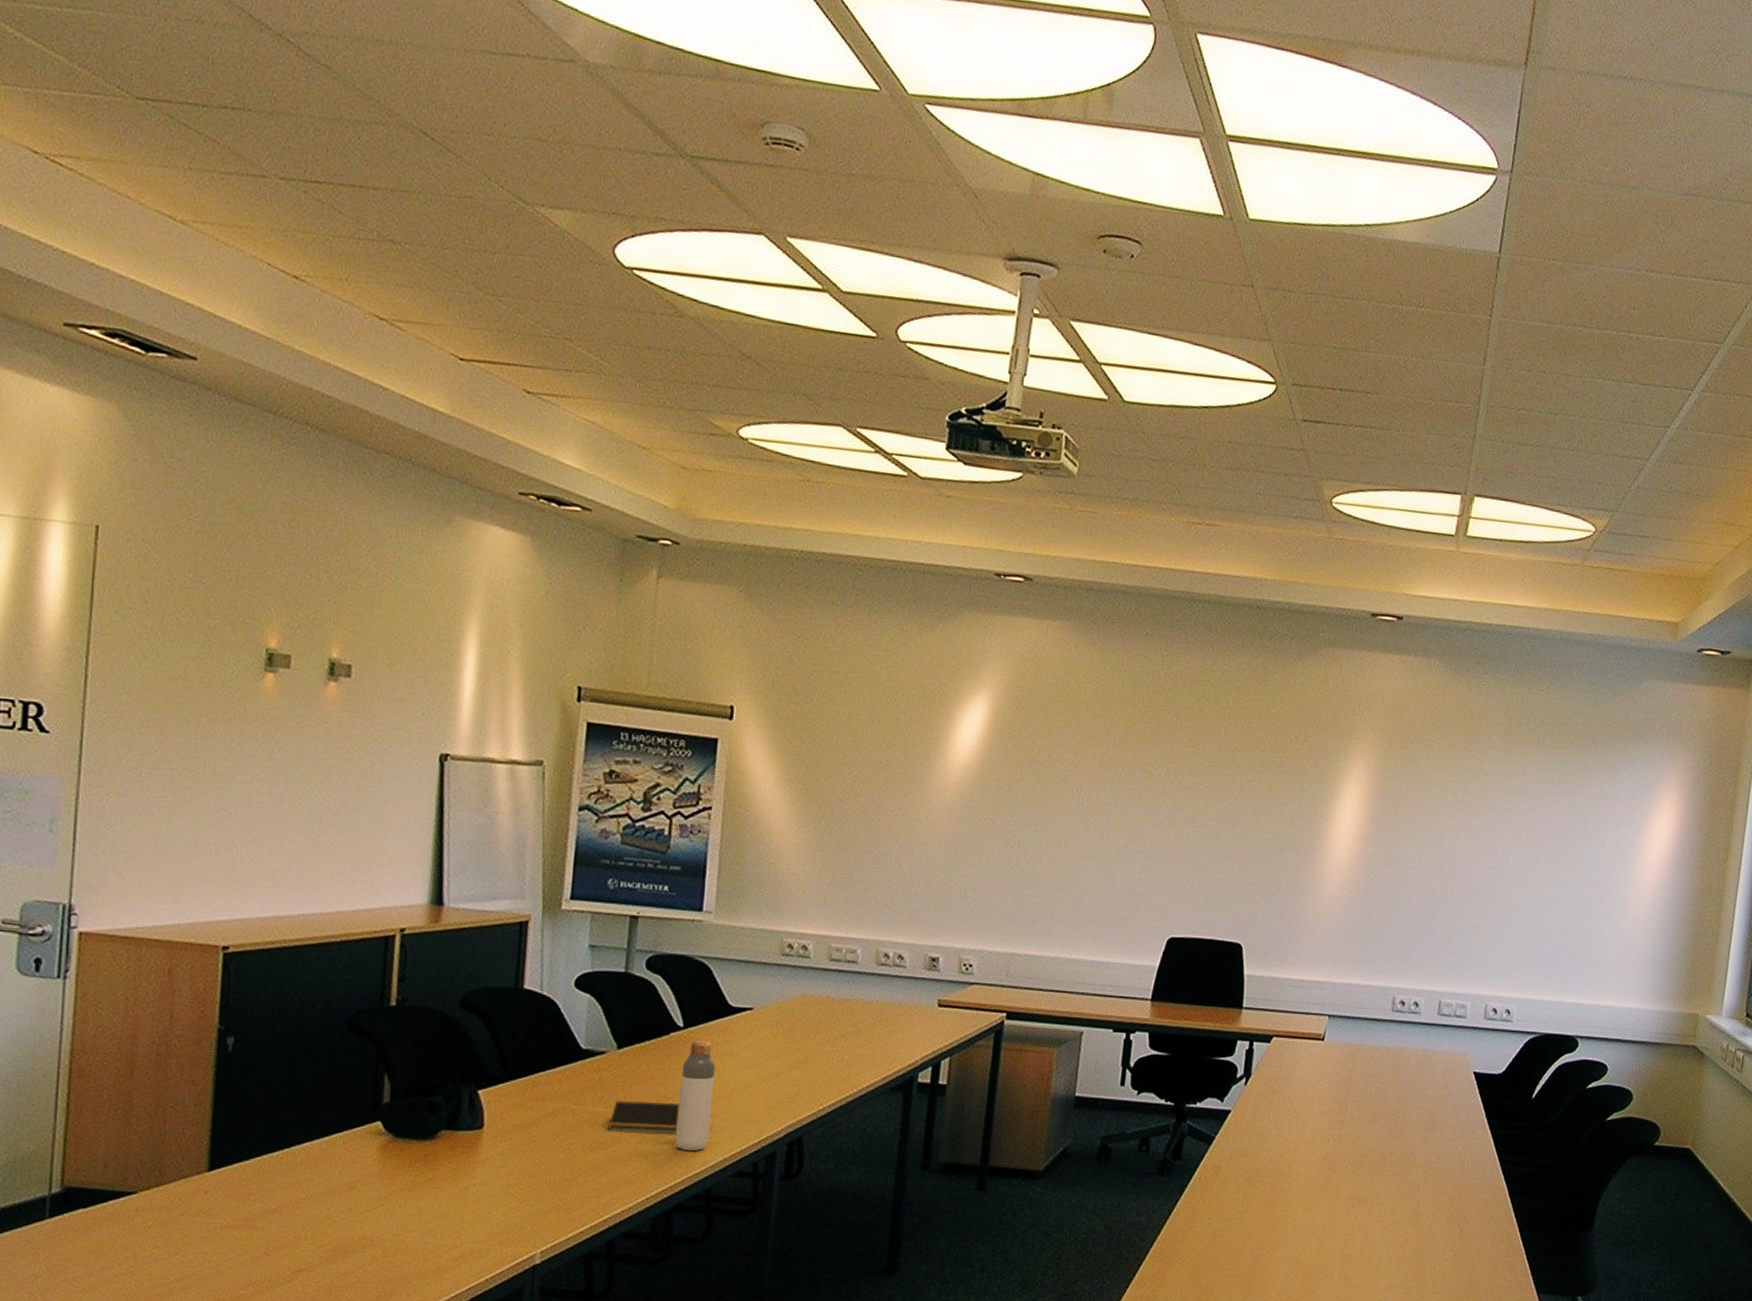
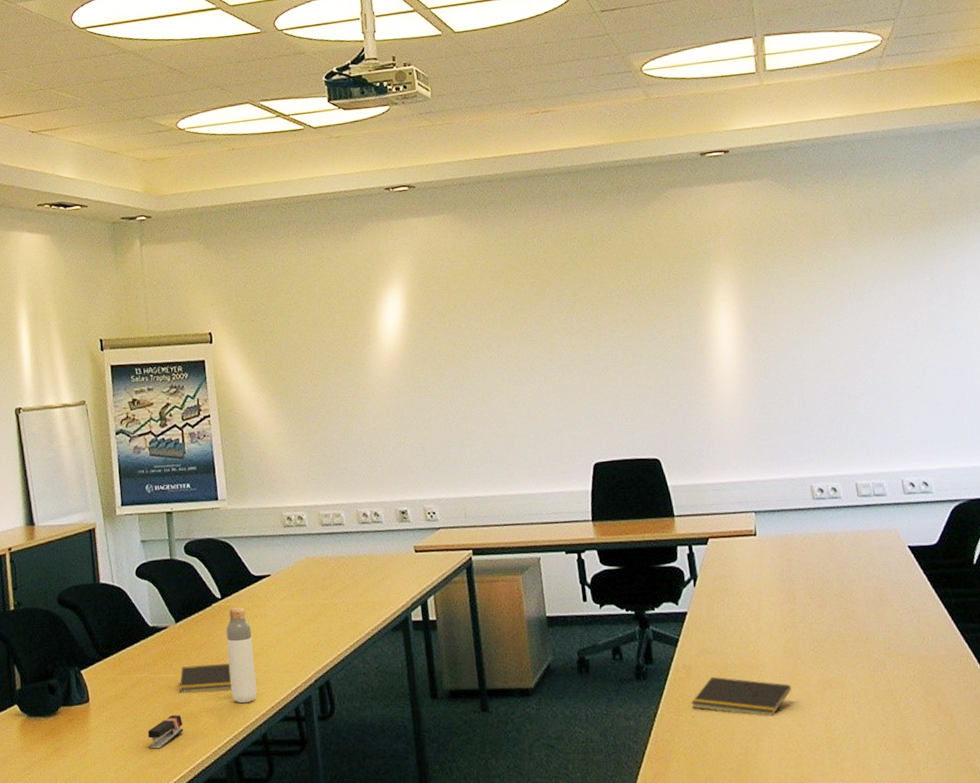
stapler: none [554,1155,605,1194] -> present [148,715,184,750]
notepad: none [1210,1180,1320,1226] -> present [690,676,792,716]

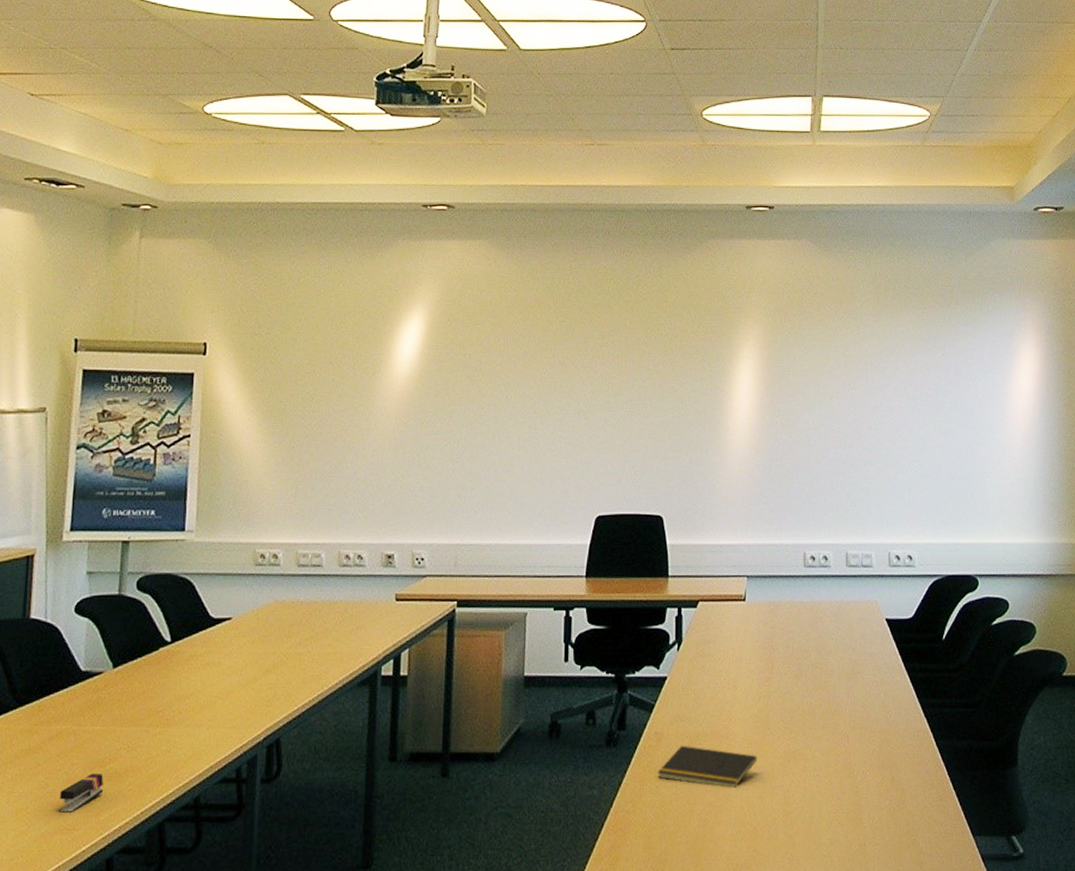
notepad: present [179,663,232,693] -> none [105,716,170,749]
bottle: present [226,607,257,704] -> none [165,652,200,762]

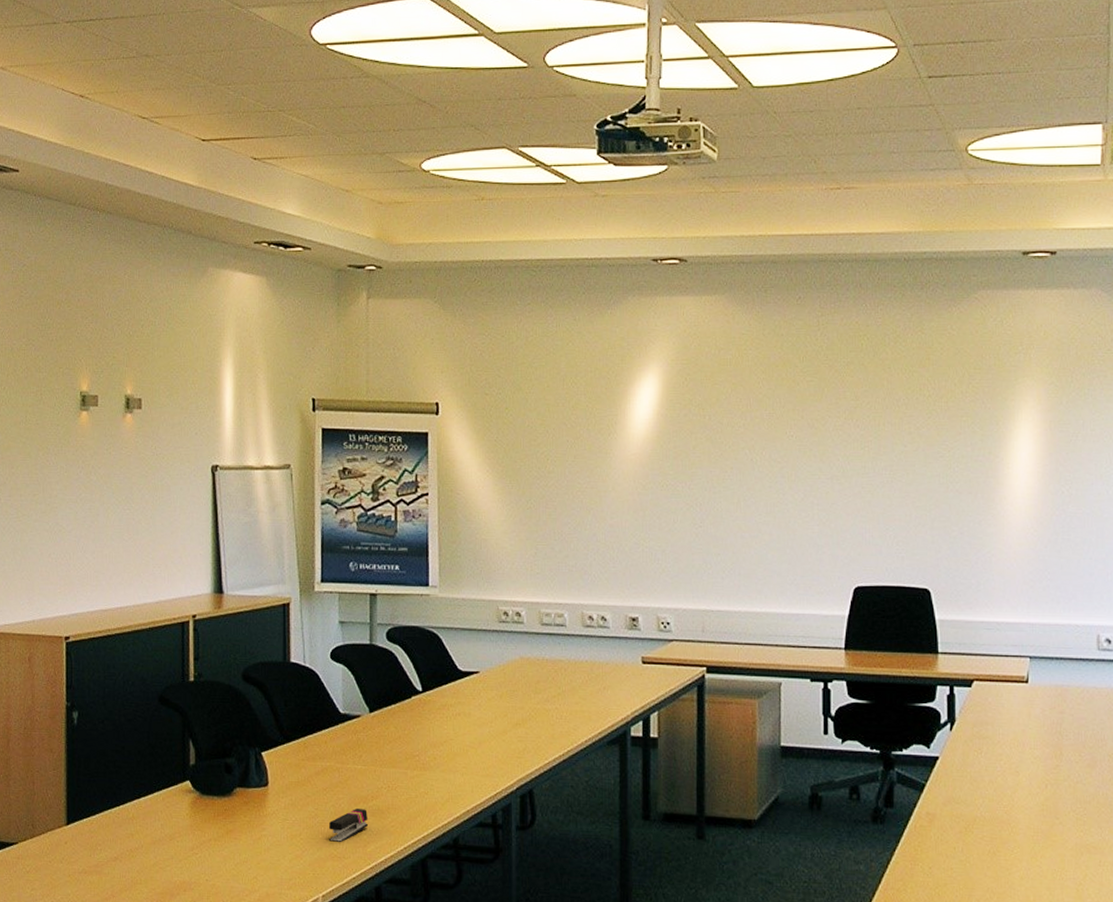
notepad: present [657,745,757,787] -> none [930,828,1045,876]

